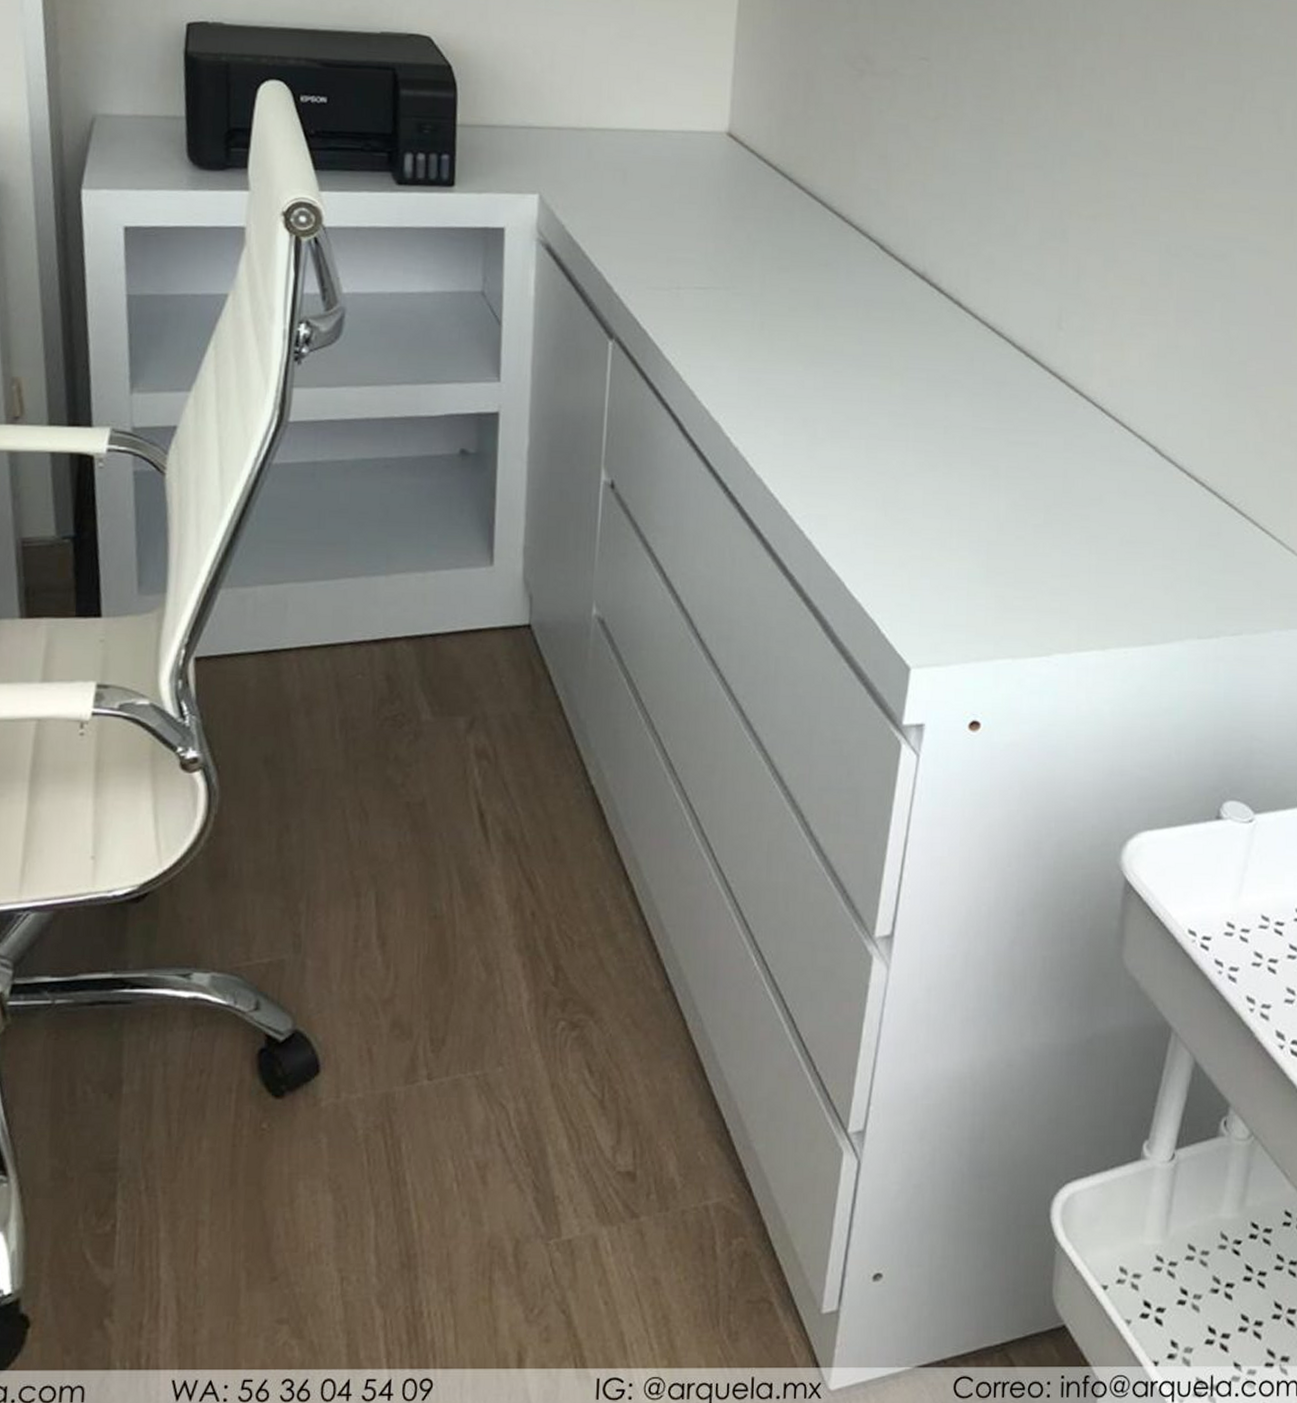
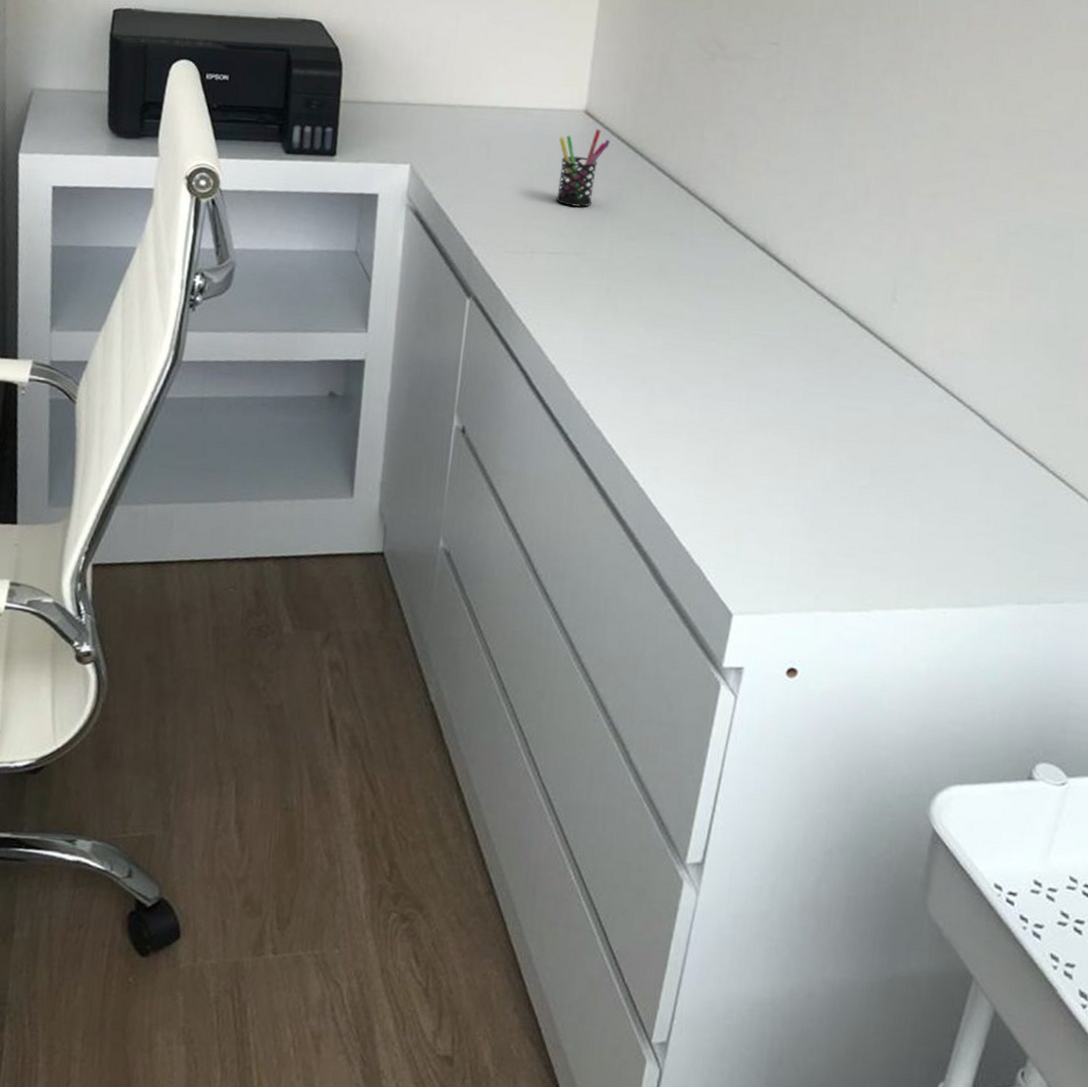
pen holder: none [701,152,757,237] -> present [556,129,611,207]

